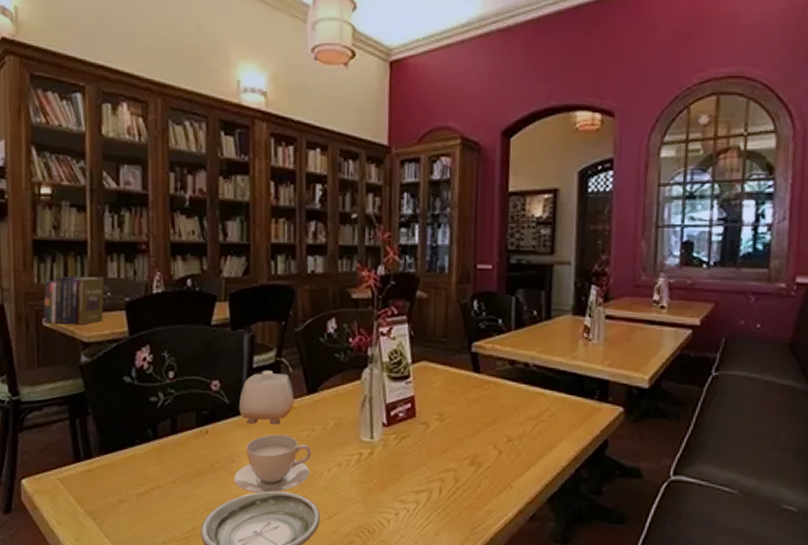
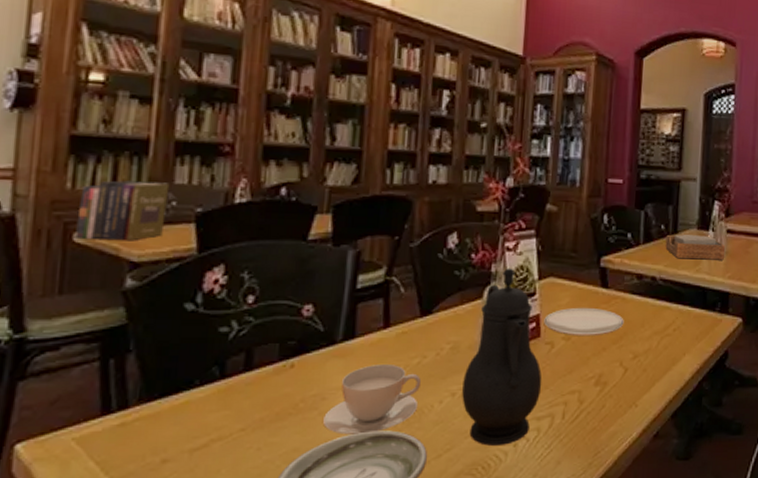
sugar bowl: present [238,369,295,425] -> none [335,290,406,353]
coffeepot: none [347,351,419,513] -> present [462,268,542,446]
plate: none [418,390,497,419] -> present [544,307,624,336]
napkin holder: none [538,320,604,347] -> present [665,234,726,260]

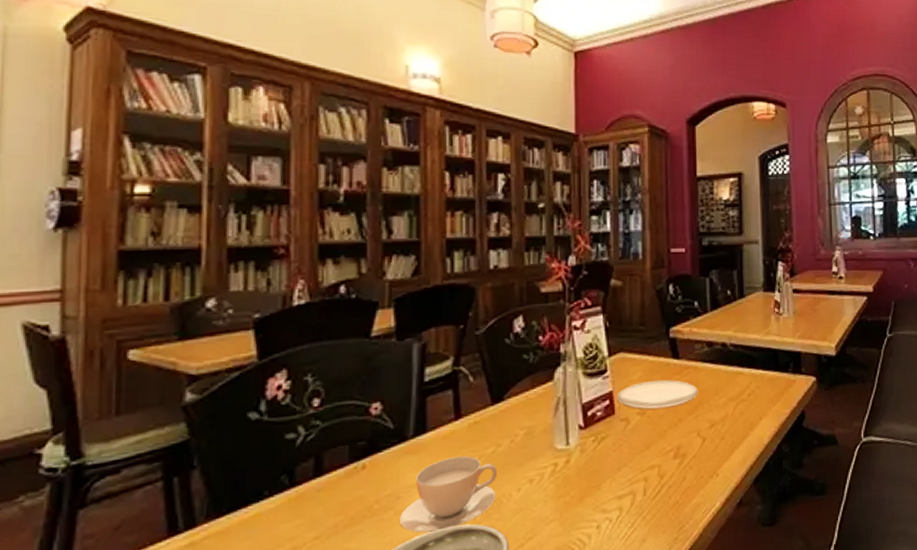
books: present [75,180,170,241] -> none [130,291,225,357]
coffeepot: present [462,268,542,446] -> none [540,347,621,530]
napkin holder: present [665,234,726,260] -> none [733,297,793,323]

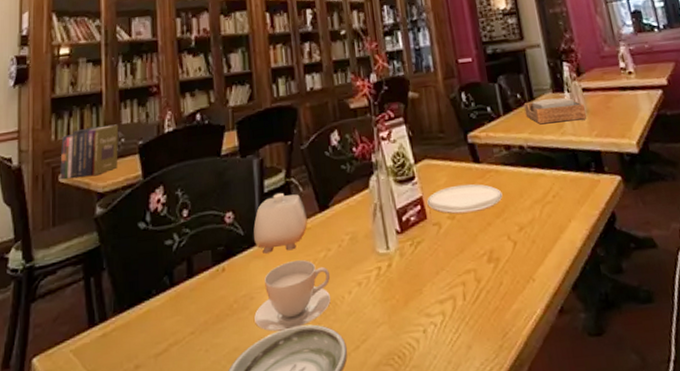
books: none [130,291,225,357] -> present [60,124,119,180]
sugar bowl: none [405,382,477,449] -> present [253,192,308,254]
napkin holder: none [733,297,793,323] -> present [524,97,587,125]

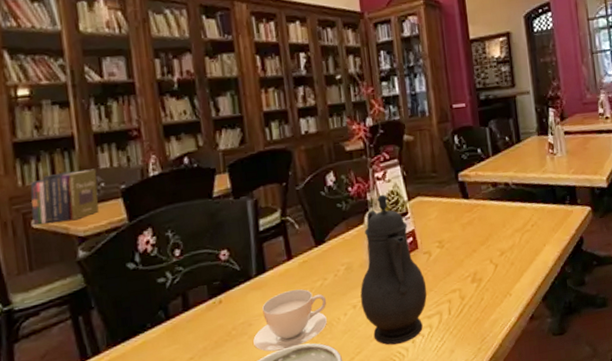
sugar bowl: present [253,192,308,254] -> none [249,230,305,286]
coffeepot: none [365,156,439,334] -> present [360,194,427,345]
plate: present [427,184,503,215] -> none [419,217,488,244]
napkin holder: present [524,97,587,125] -> none [511,140,567,164]

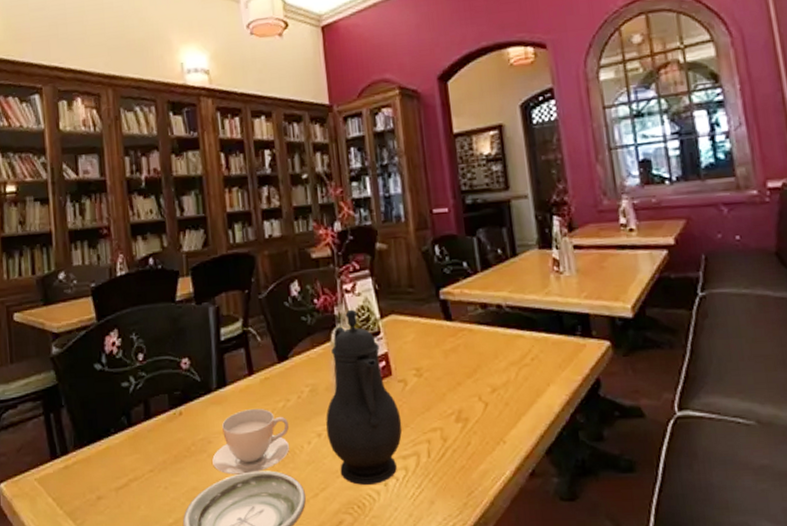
books: present [30,168,99,225] -> none [14,265,71,319]

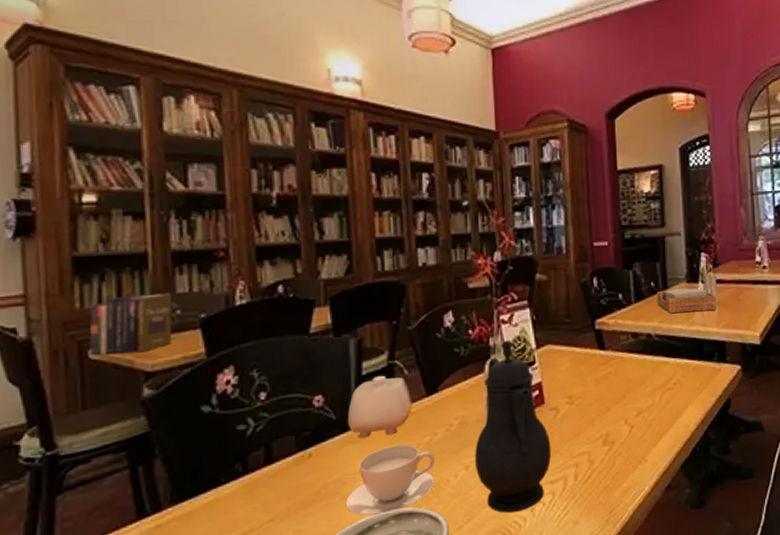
books: none [14,265,71,319] -> present [89,293,173,356]
sugar bowl: none [210,341,267,400] -> present [347,375,413,439]
napkin holder: none [505,254,577,283] -> present [656,288,717,314]

